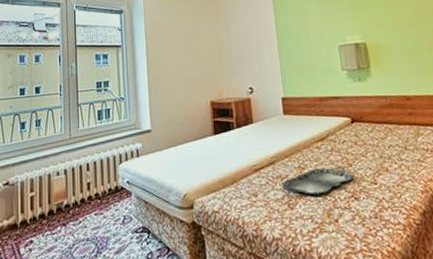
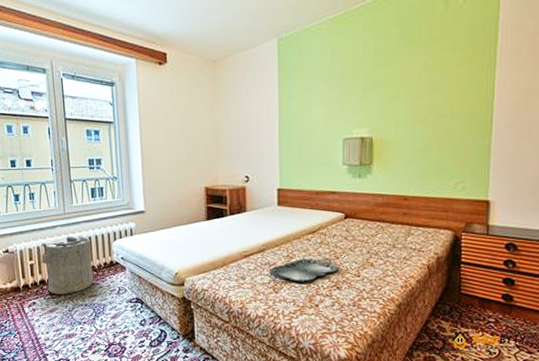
laundry hamper: none [42,160,96,230] -> present [41,235,93,294]

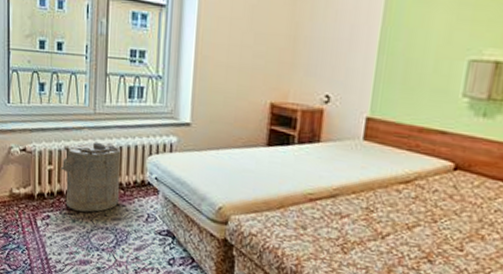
serving tray: present [268,258,340,282] -> none [338,214,437,246]

